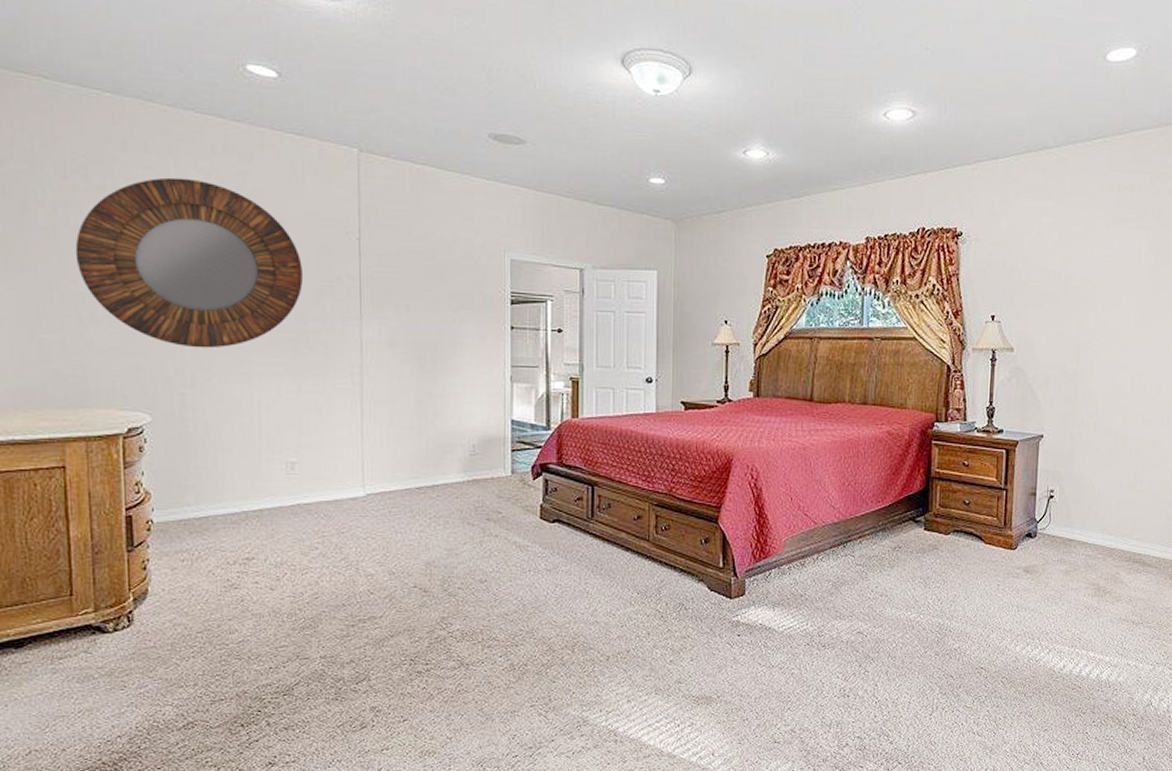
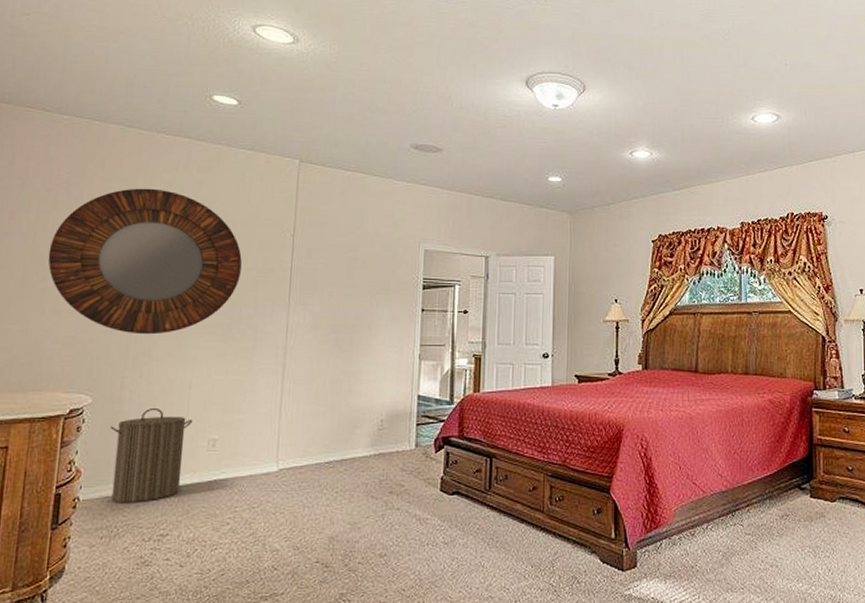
laundry hamper: none [176,427,267,527] -> present [110,407,193,504]

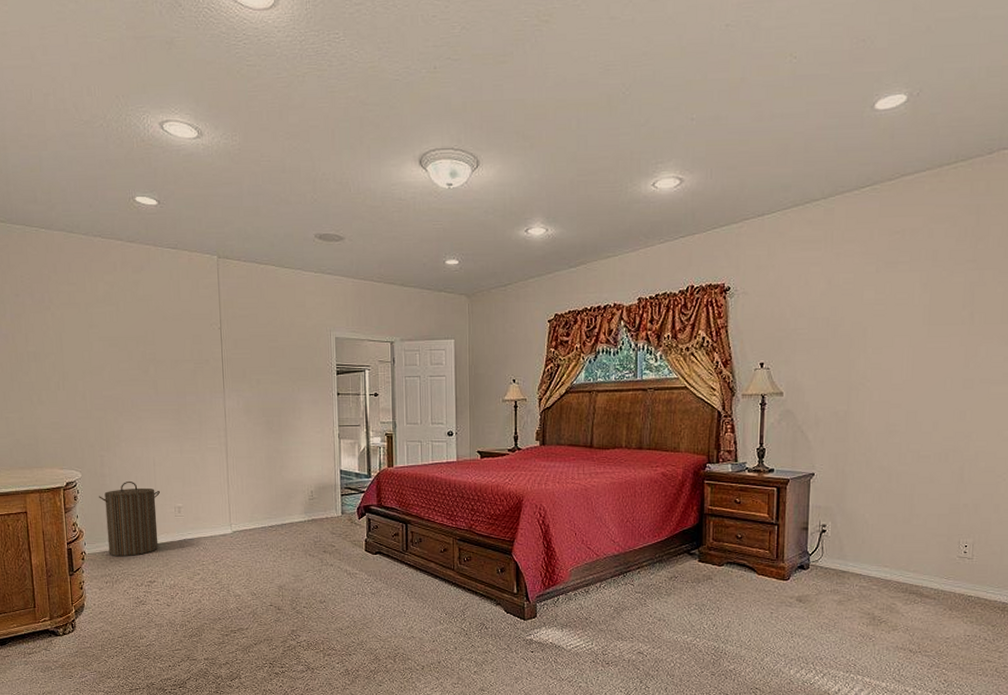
home mirror: present [48,188,242,335] -> none [26,289,181,420]

